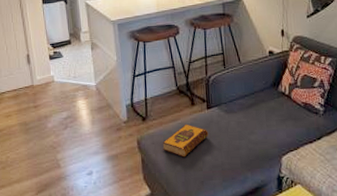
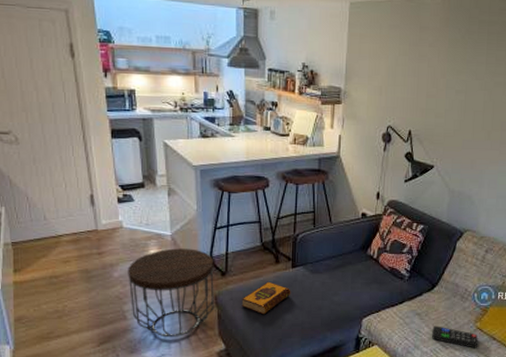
side table: none [60,97,137,184] -> present [128,248,214,338]

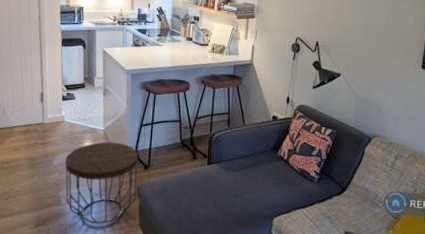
hardback book: present [241,281,291,315] -> none [161,176,206,208]

